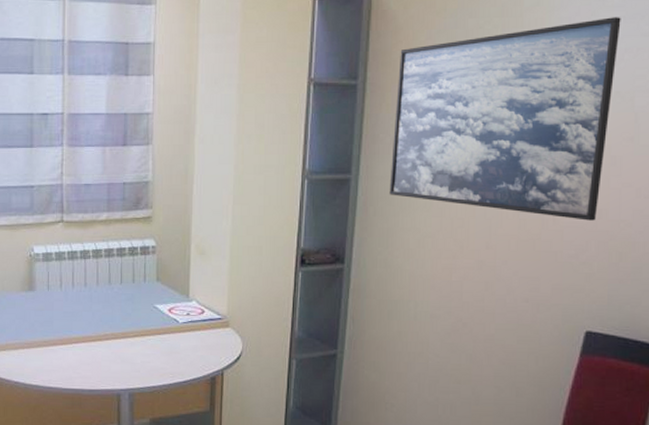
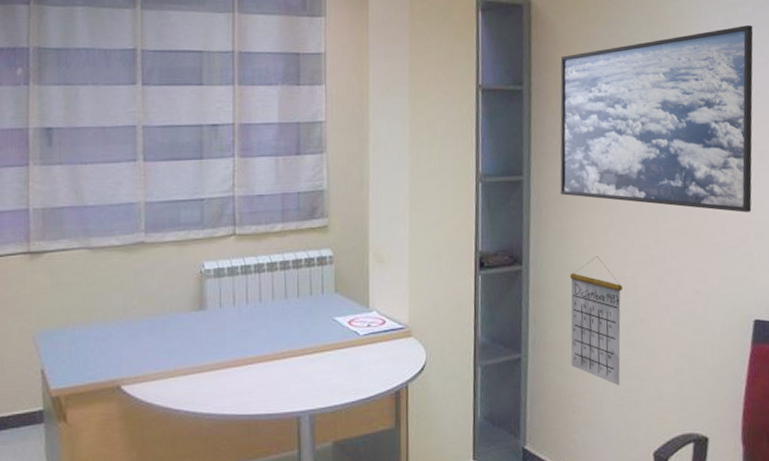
calendar: none [387,259,448,387] -> present [570,256,623,386]

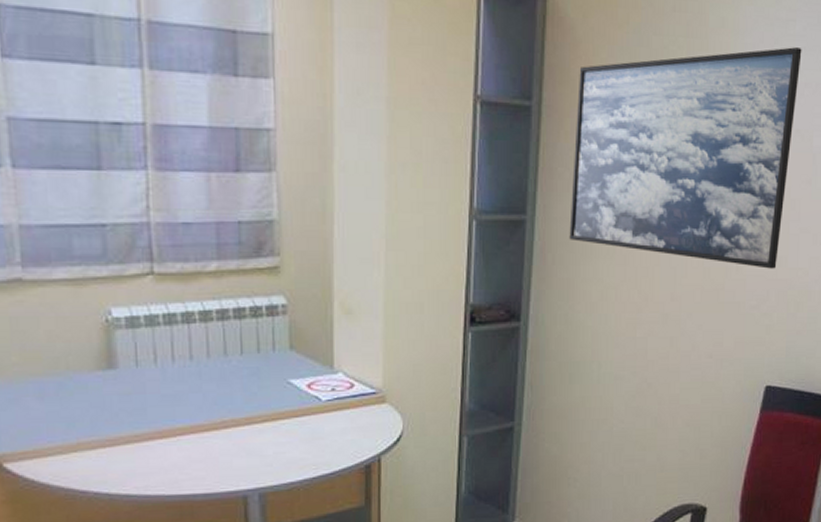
calendar: present [570,256,623,386] -> none [570,313,632,456]

